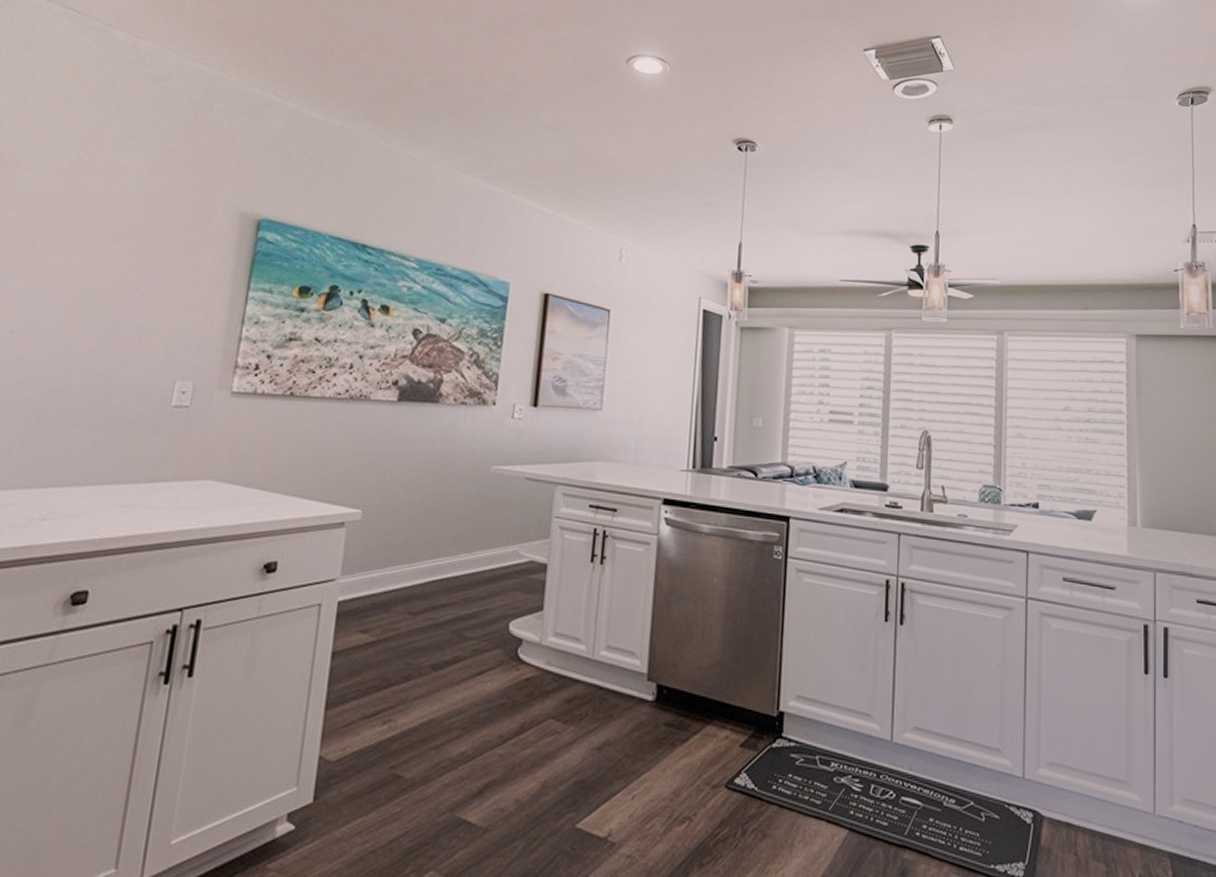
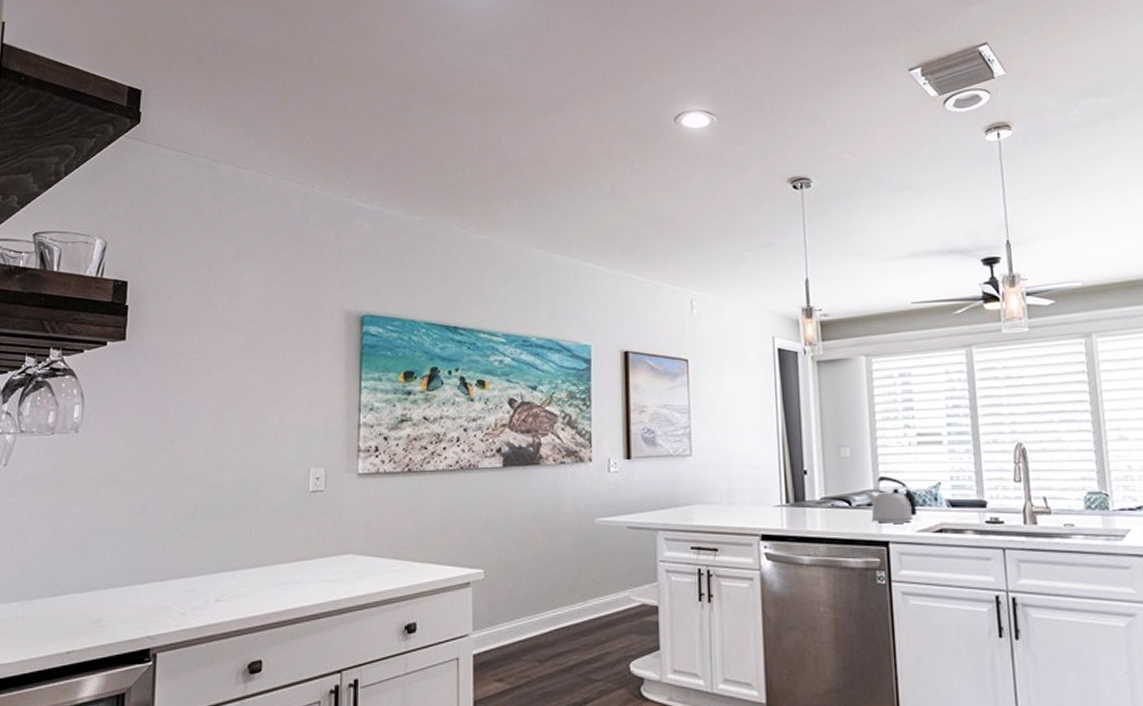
kettle: none [771,450,821,501] -> present [864,476,918,525]

